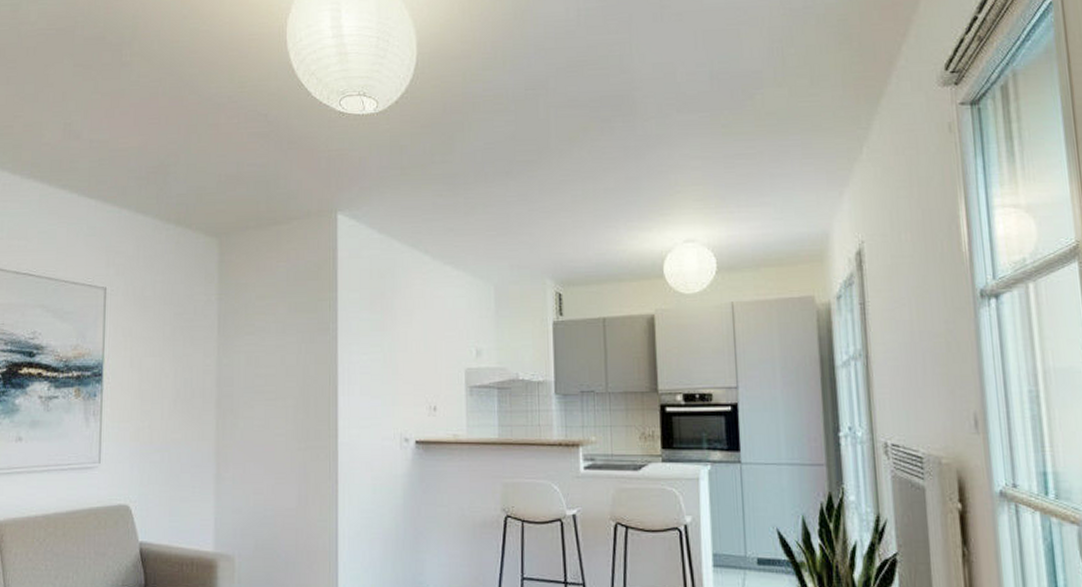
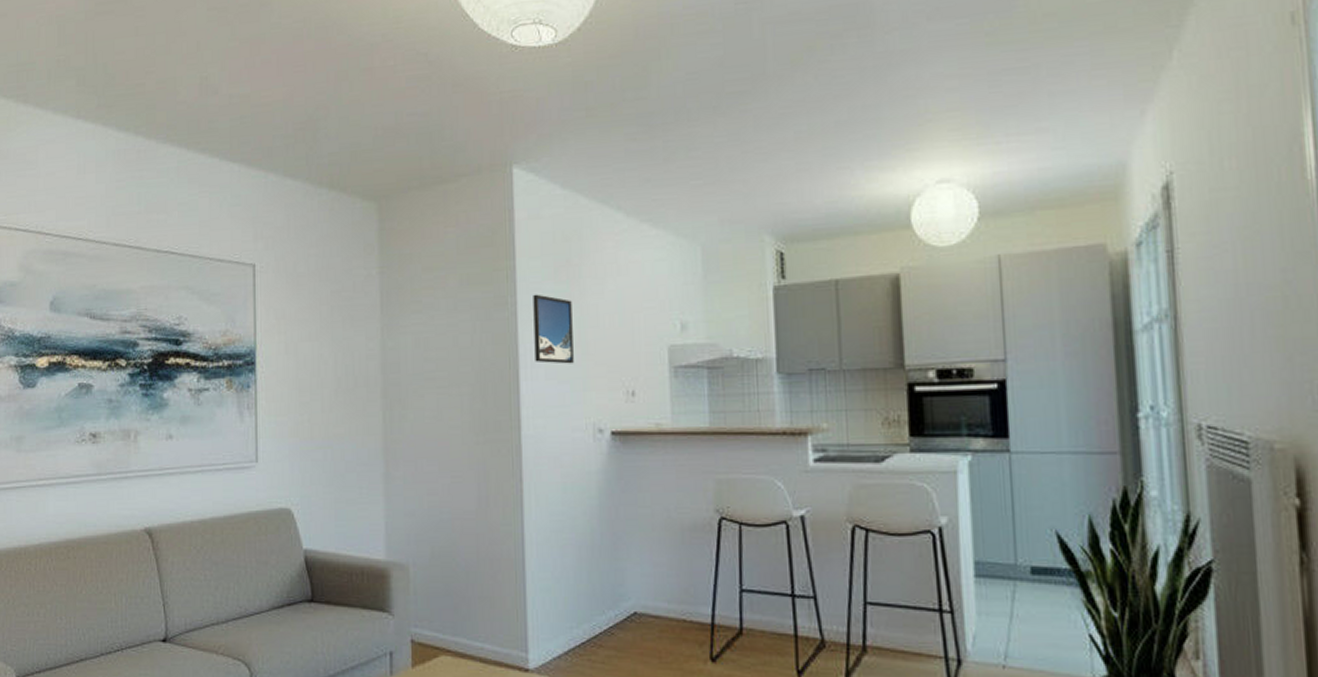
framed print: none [351,321,385,382] -> present [533,294,574,364]

